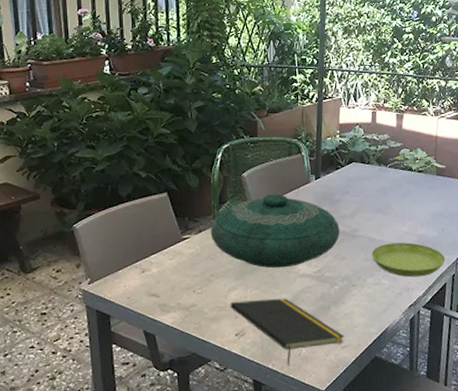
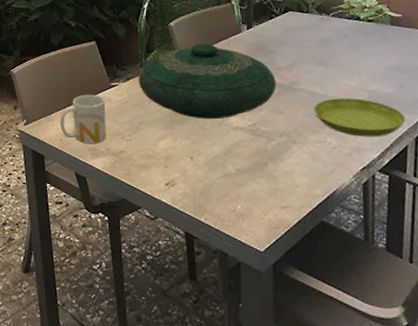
mug: none [127,248,177,299] -> present [59,94,106,143]
notepad: present [230,298,345,365] -> none [159,150,285,221]

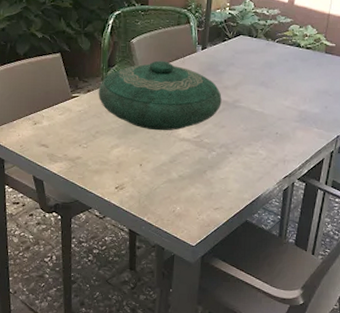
mug: present [59,94,106,143] -> none [21,103,66,150]
saucer: present [313,98,406,137] -> none [251,116,326,151]

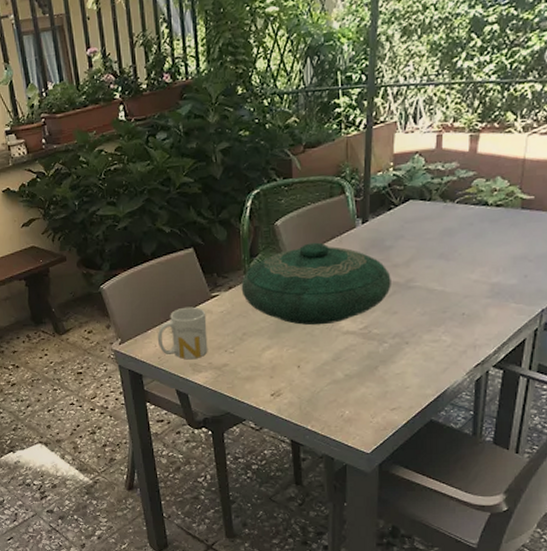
mug: none [21,103,66,150] -> present [157,306,208,359]

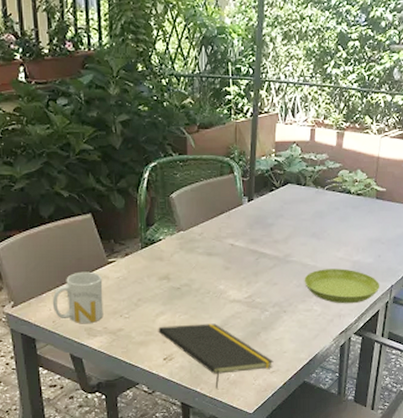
decorative bowl: present [241,242,391,326] -> none [137,216,272,294]
notepad: none [264,357,394,426] -> present [158,323,274,389]
saucer: none [430,292,527,333] -> present [304,268,380,304]

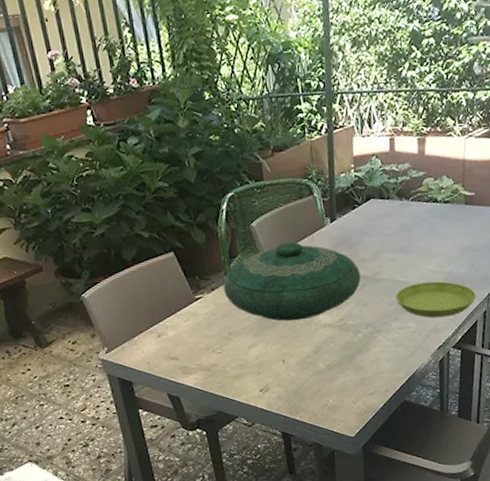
mug: present [52,271,104,323] -> none [144,310,196,363]
decorative bowl: none [137,216,272,294] -> present [223,241,361,321]
notepad: present [158,323,274,389] -> none [251,350,372,416]

